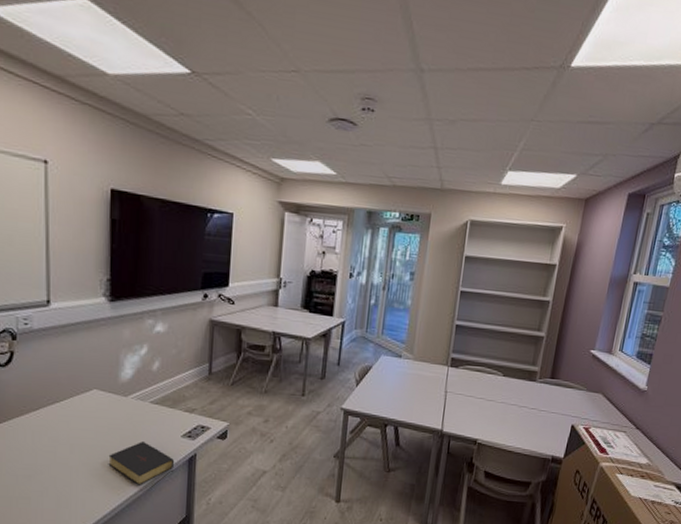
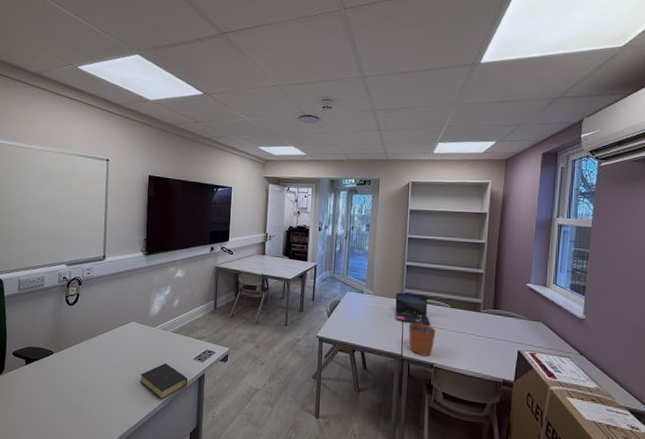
laptop: none [437,357,478,396] -> present [395,292,430,325]
plant pot: none [451,383,484,432] -> present [408,314,436,356]

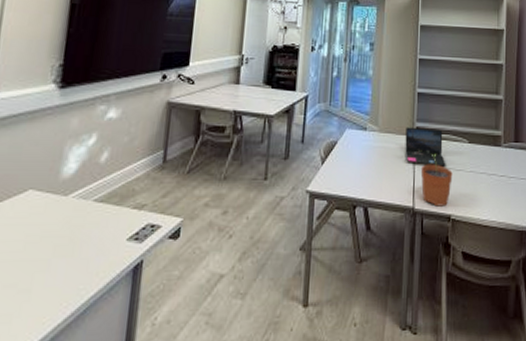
bible: present [140,363,189,400] -> none [35,250,117,309]

